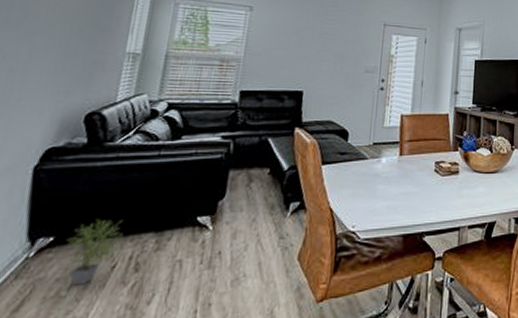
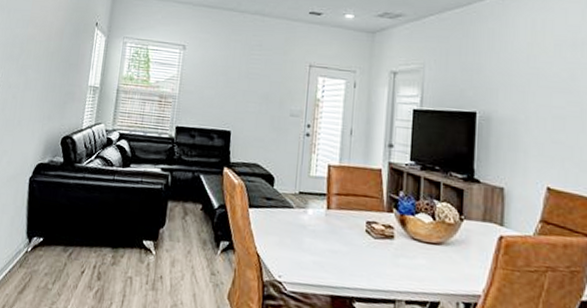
potted plant: present [68,219,124,285] -> none [52,228,89,283]

